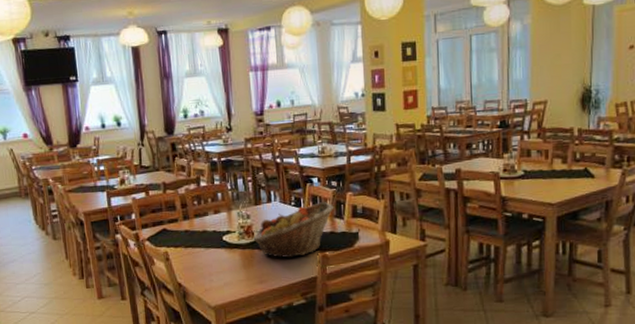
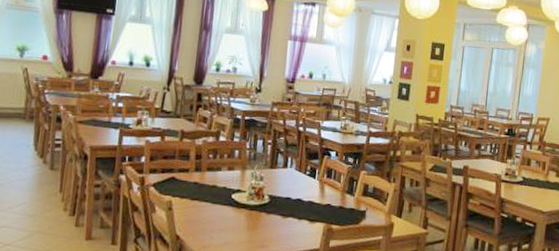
fruit basket: present [253,202,334,259] -> none [262,176,347,227]

